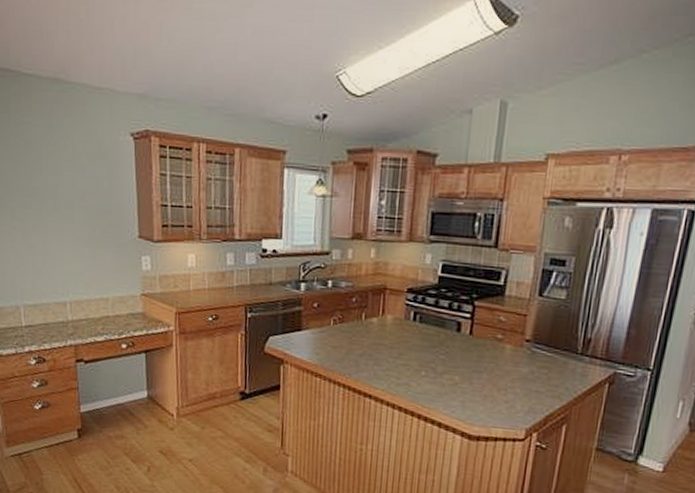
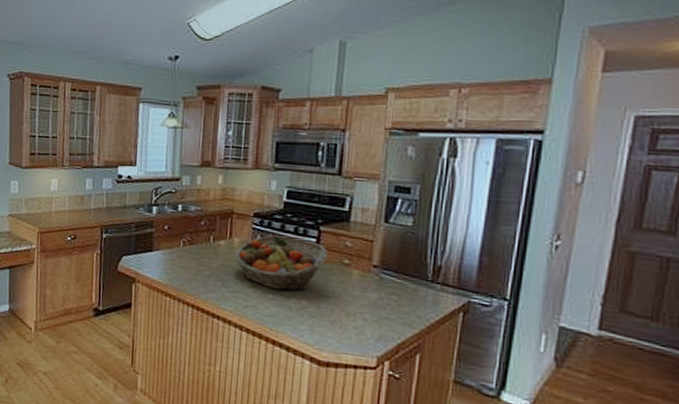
fruit basket: none [387,311,482,368] -> present [235,235,329,291]

